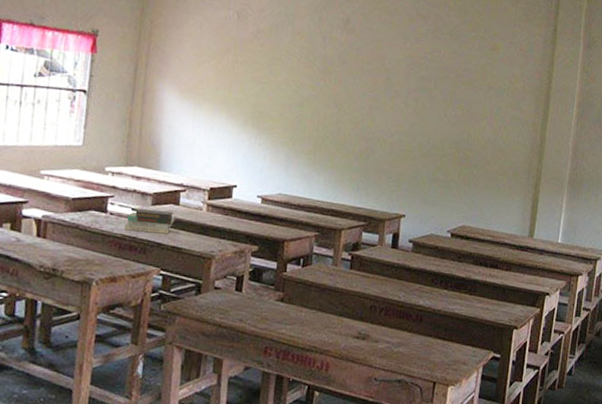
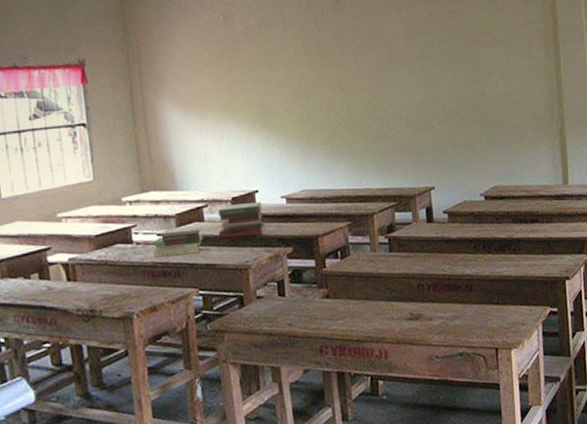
books: none [190,193,238,229] -> present [218,202,267,239]

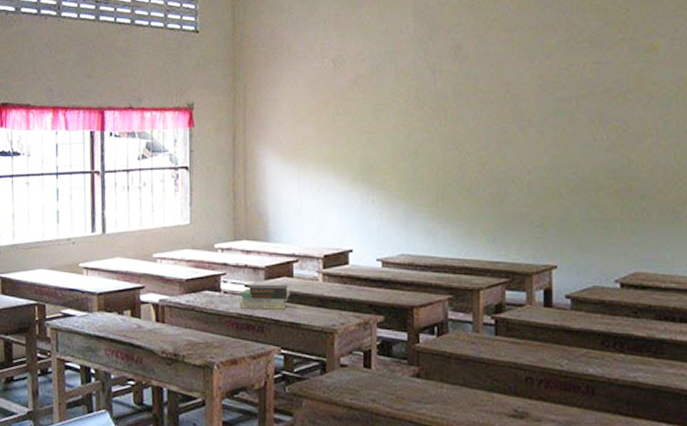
books: present [218,202,267,239] -> none [306,262,358,299]

